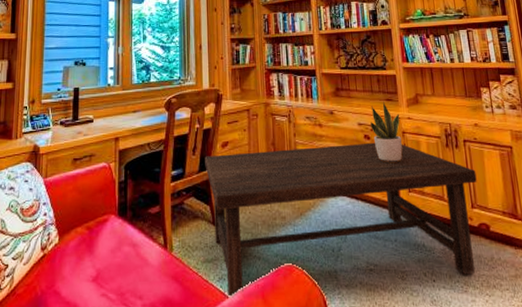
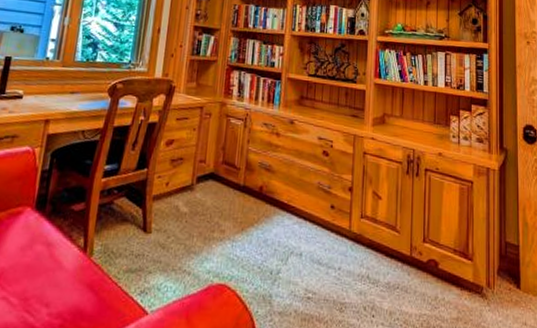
coffee table: present [204,142,477,295] -> none [142,153,433,313]
potted plant: present [370,101,403,162] -> none [330,116,364,184]

